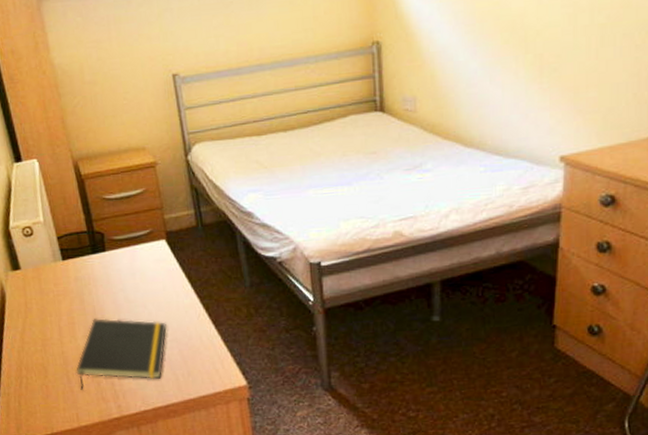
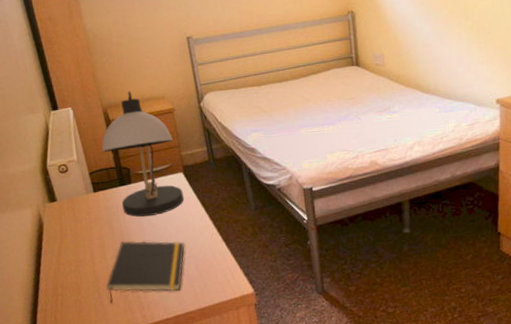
desk lamp: none [72,139,166,291] -> present [102,90,184,217]

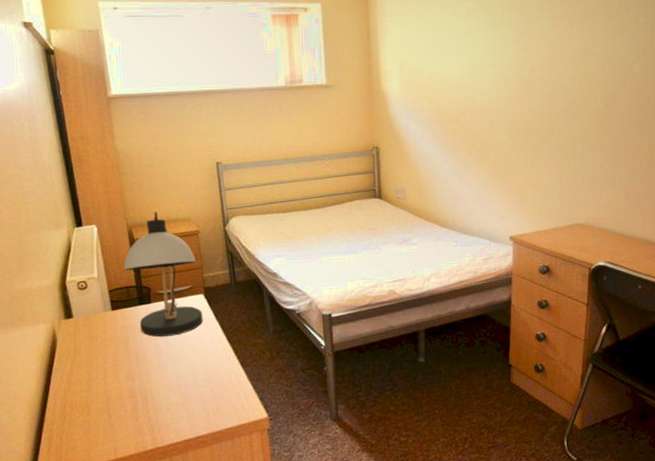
notepad: present [106,241,185,304] -> none [117,361,201,425]

